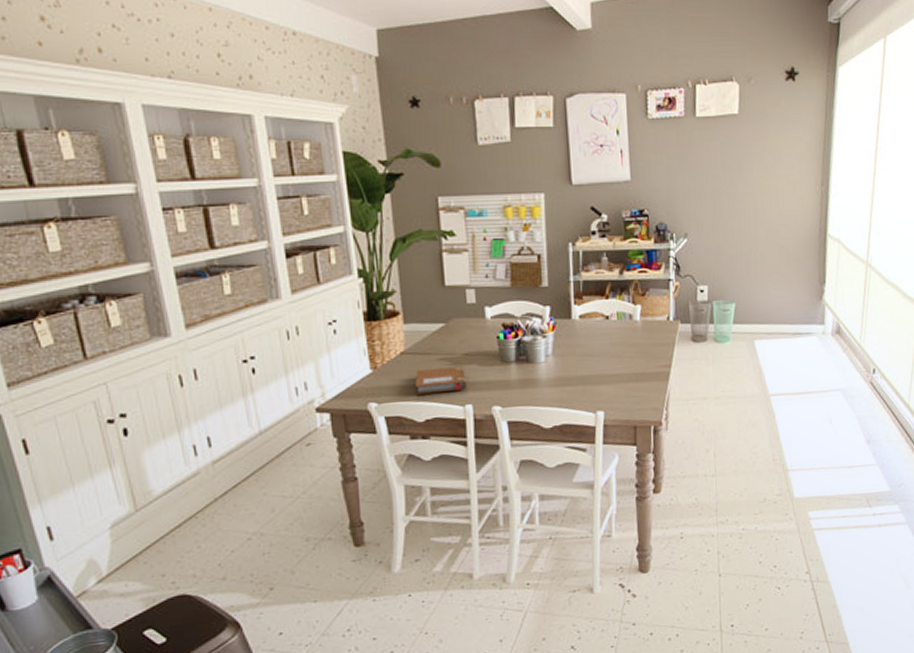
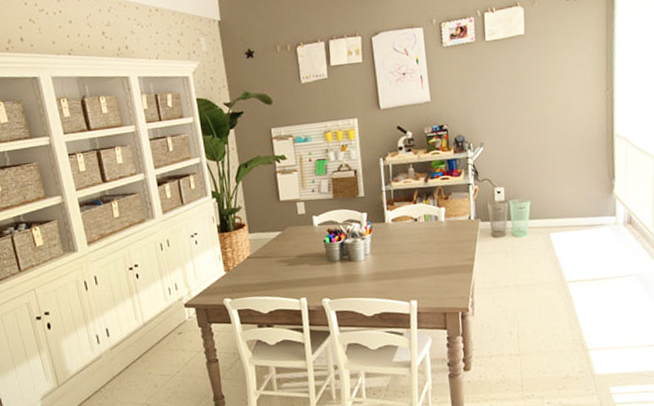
notebook: present [415,366,467,395] -> none [259,266,301,291]

